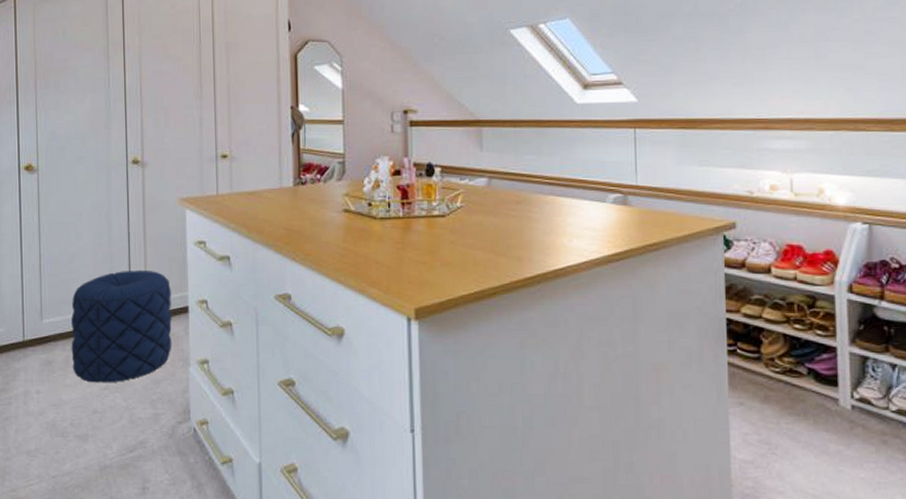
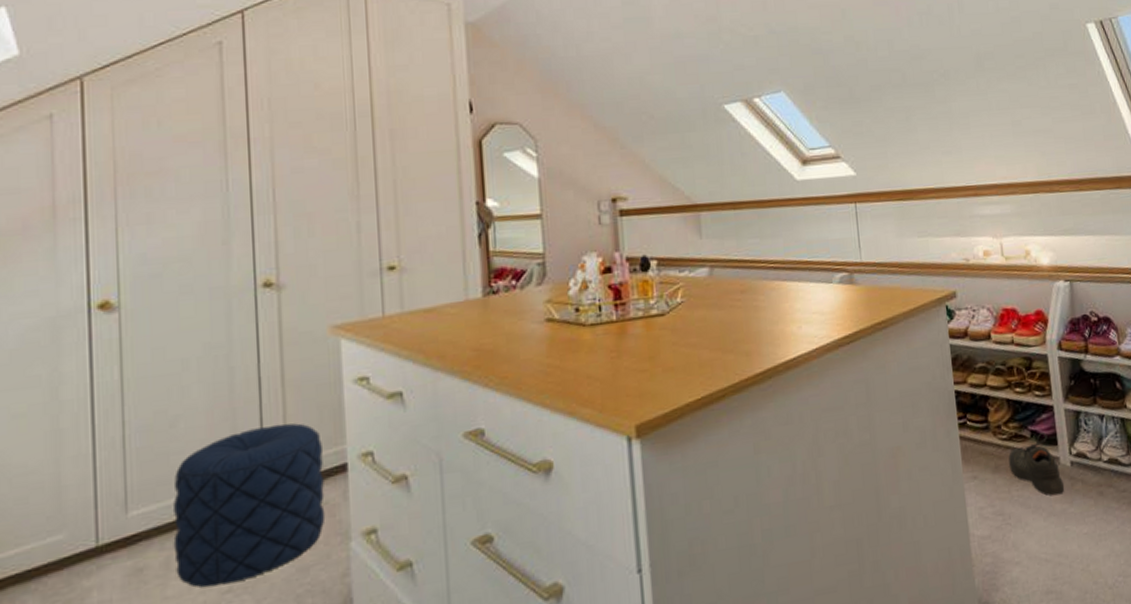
shoe: none [780,372,842,436] -> present [1008,432,1065,496]

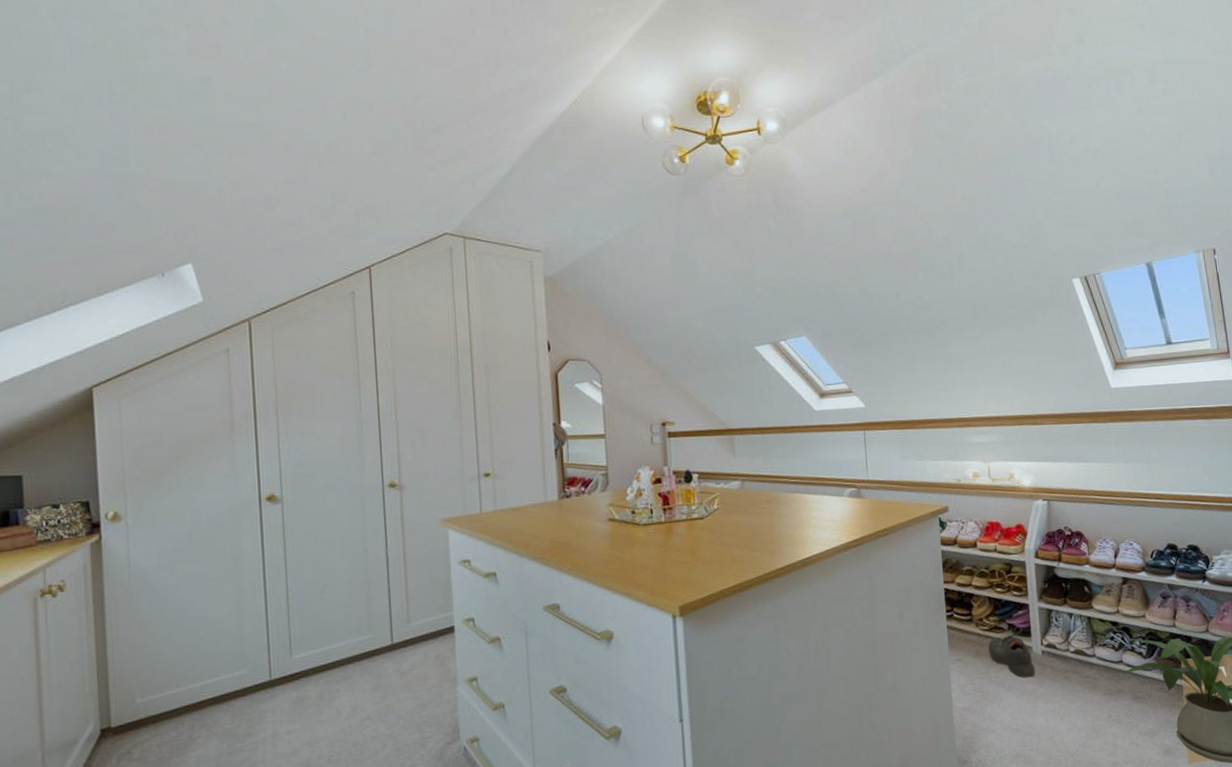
pouf: present [173,423,326,587] -> none [325,593,438,715]

